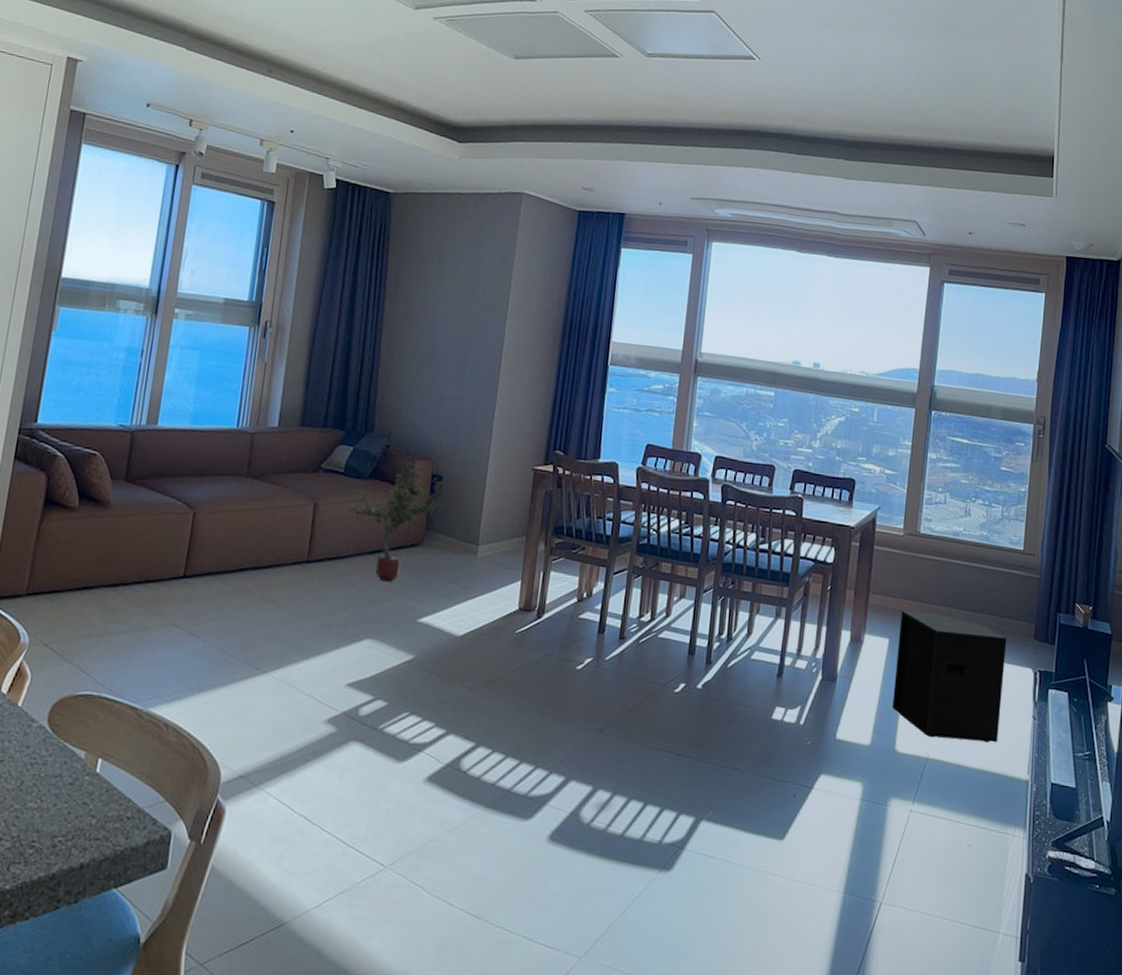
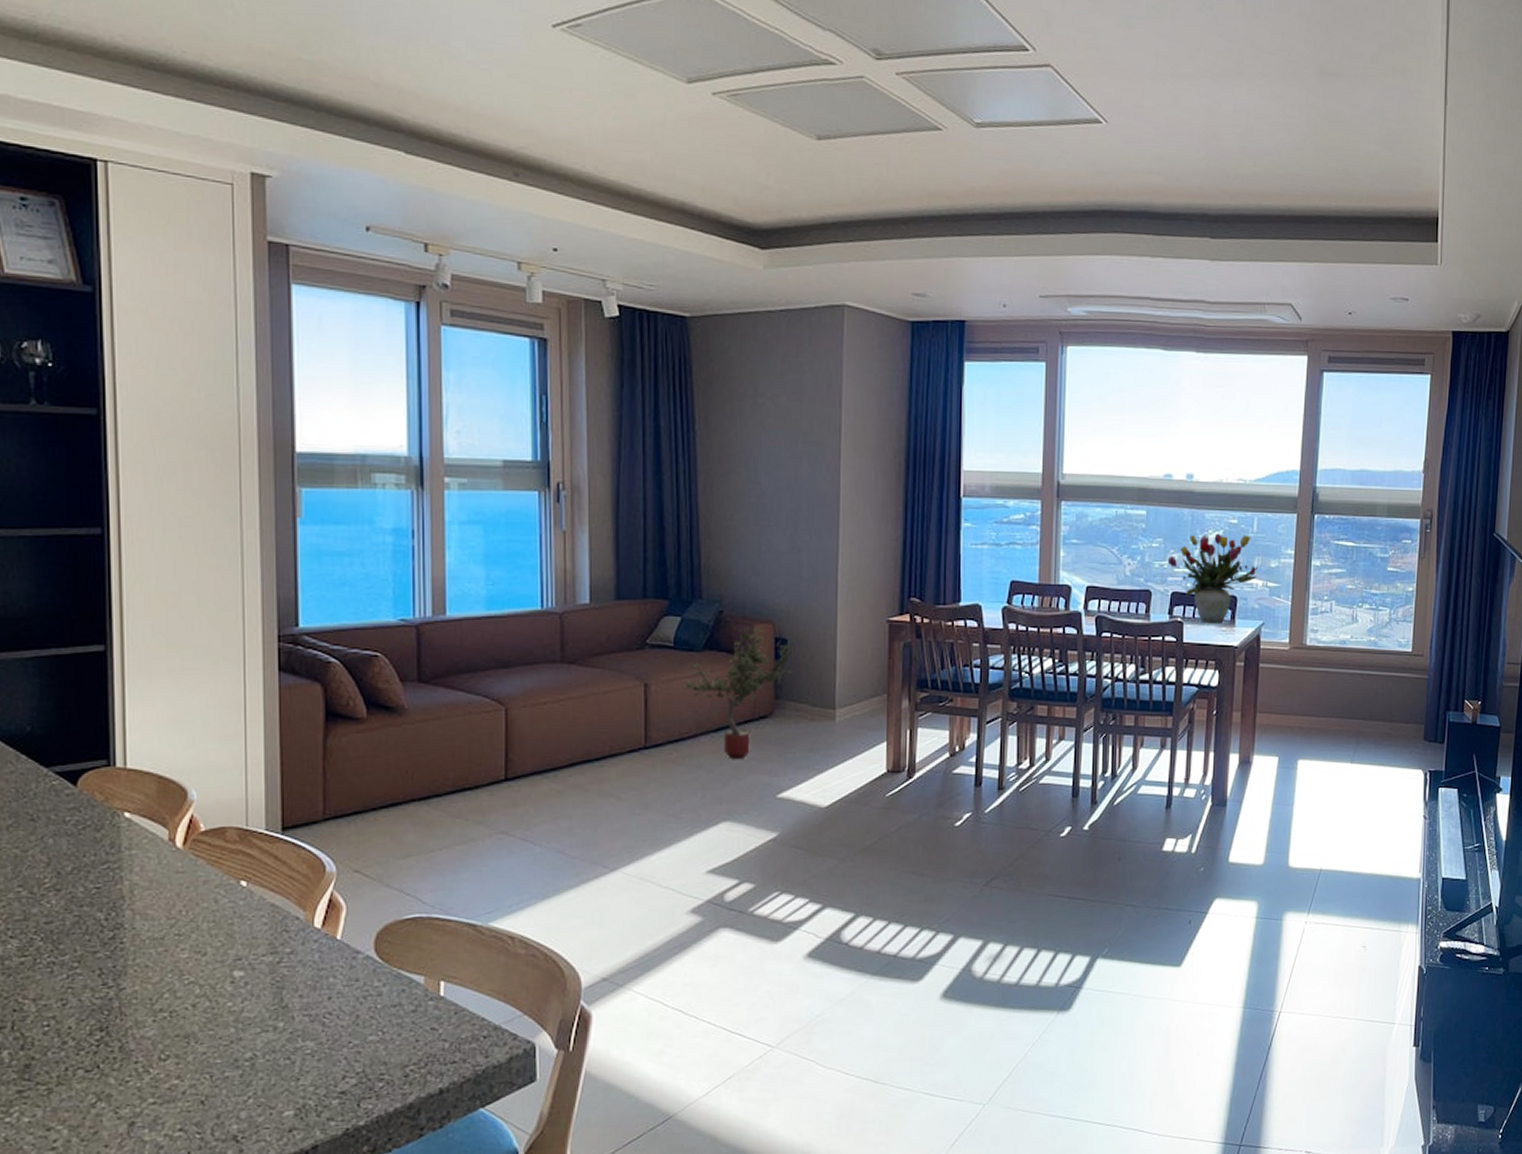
flower arrangement: none [791,419,876,503] -> present [1167,533,1257,623]
speaker: present [892,611,1007,743] -> none [1284,727,1397,849]

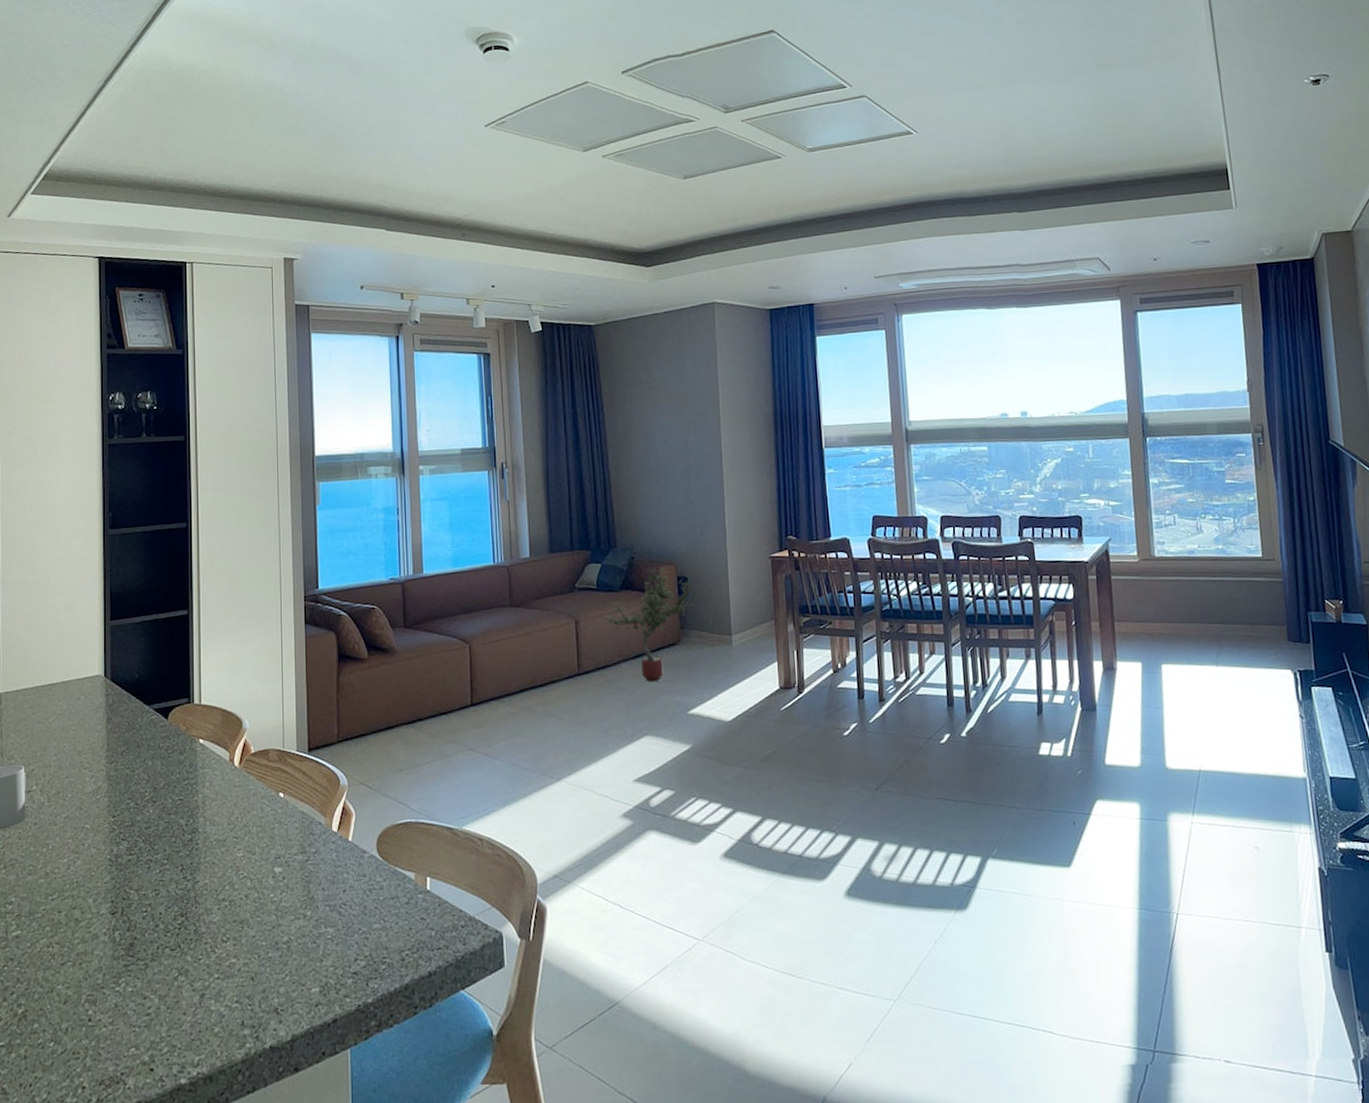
flower arrangement: present [1167,533,1257,623] -> none [1012,461,1098,542]

